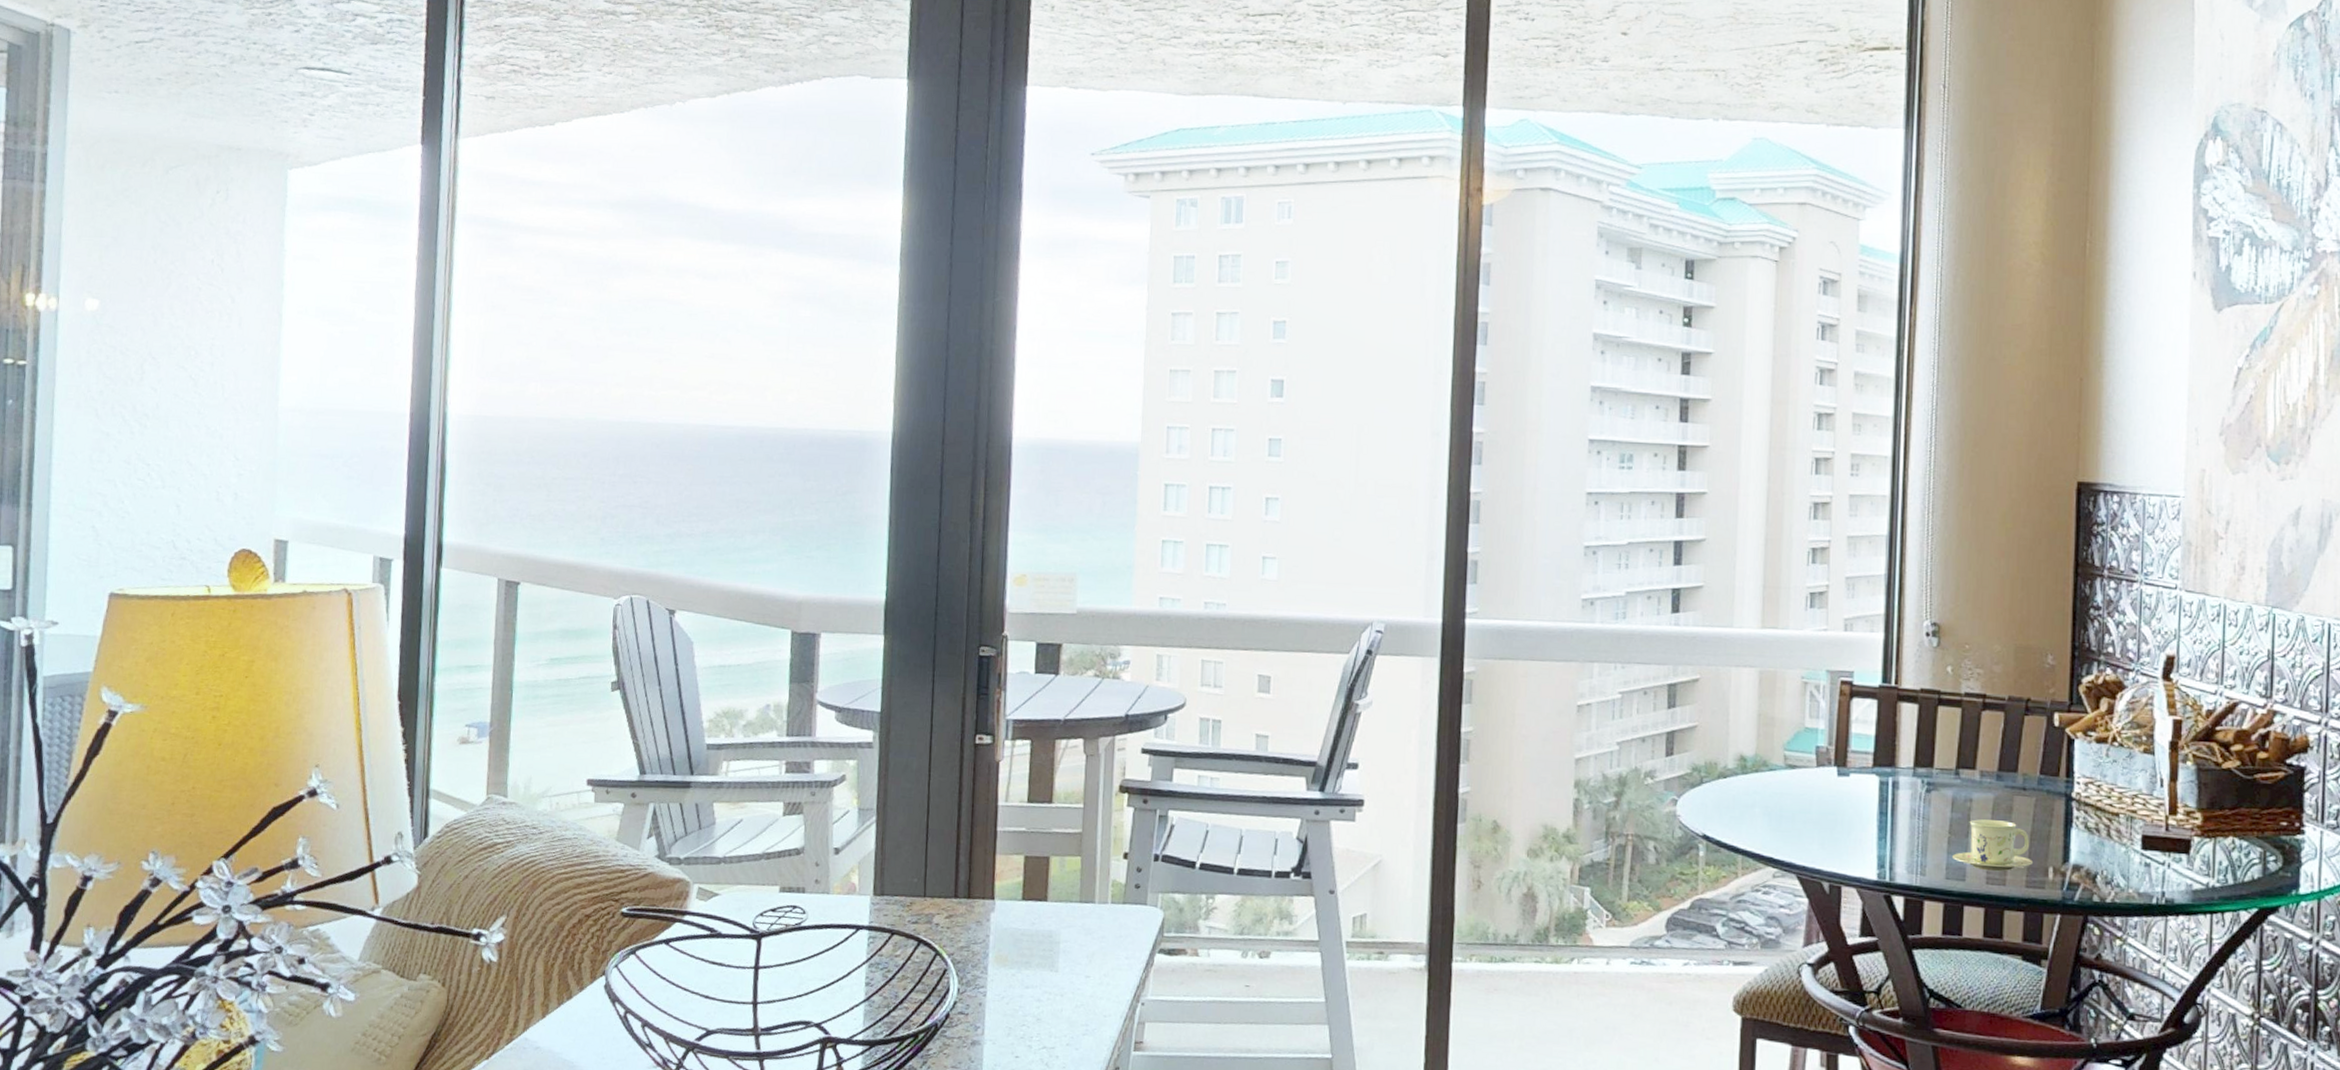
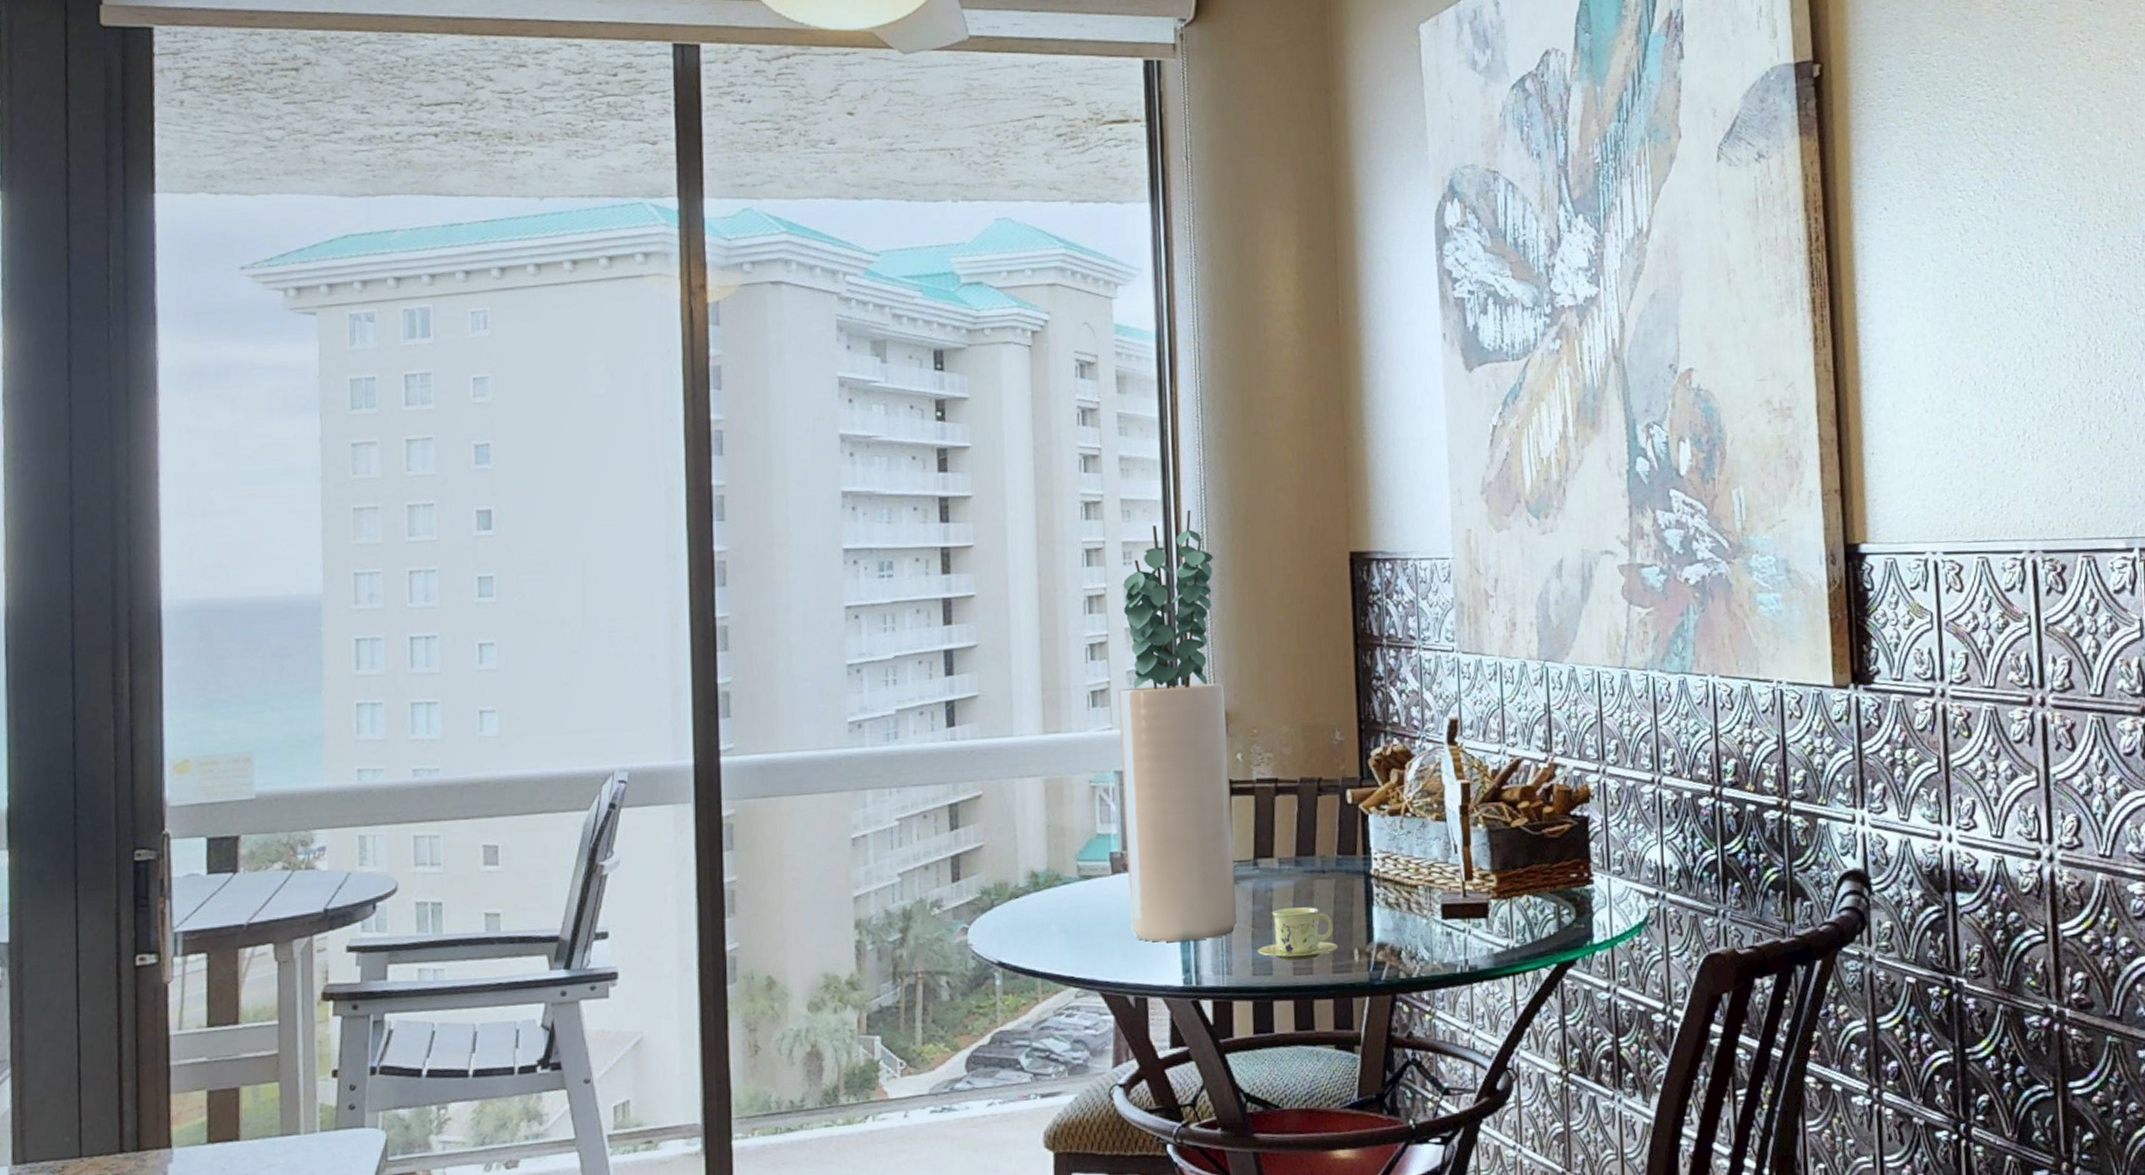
vase: none [1831,428,1941,839] -> present [1118,509,1237,942]

